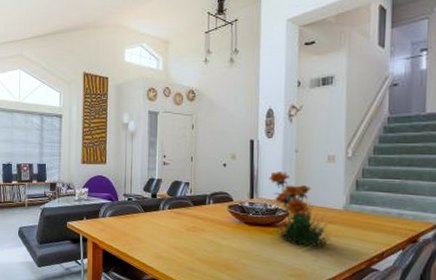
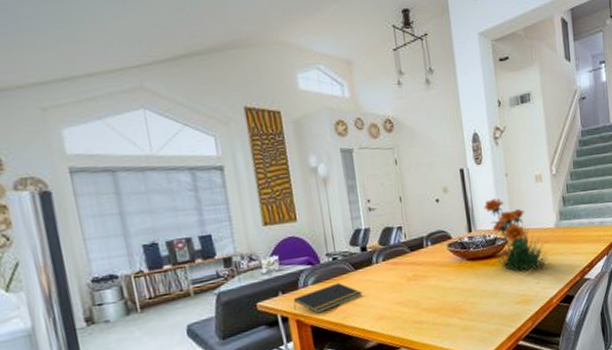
notepad: none [93,219,147,241] -> present [293,283,363,314]

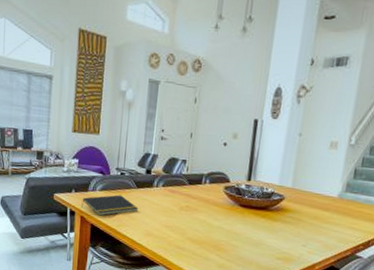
flower plant: present [484,198,550,272] -> none [266,155,324,233]

